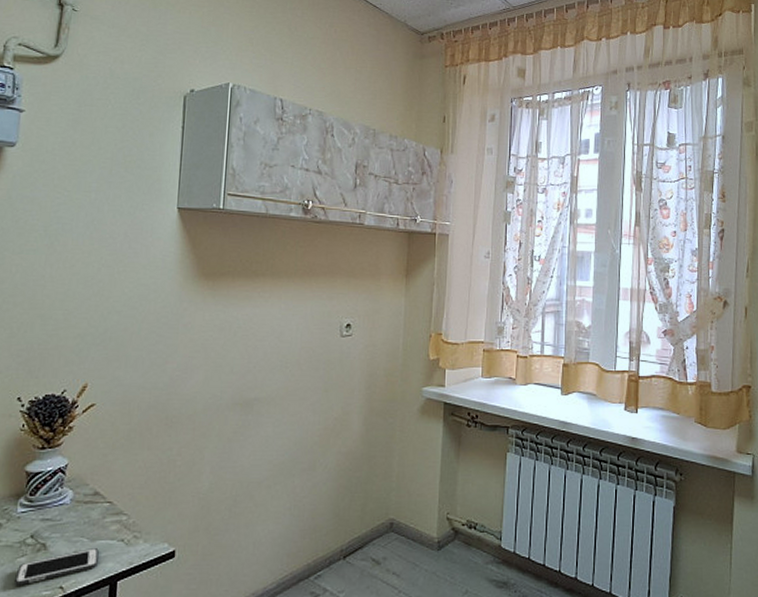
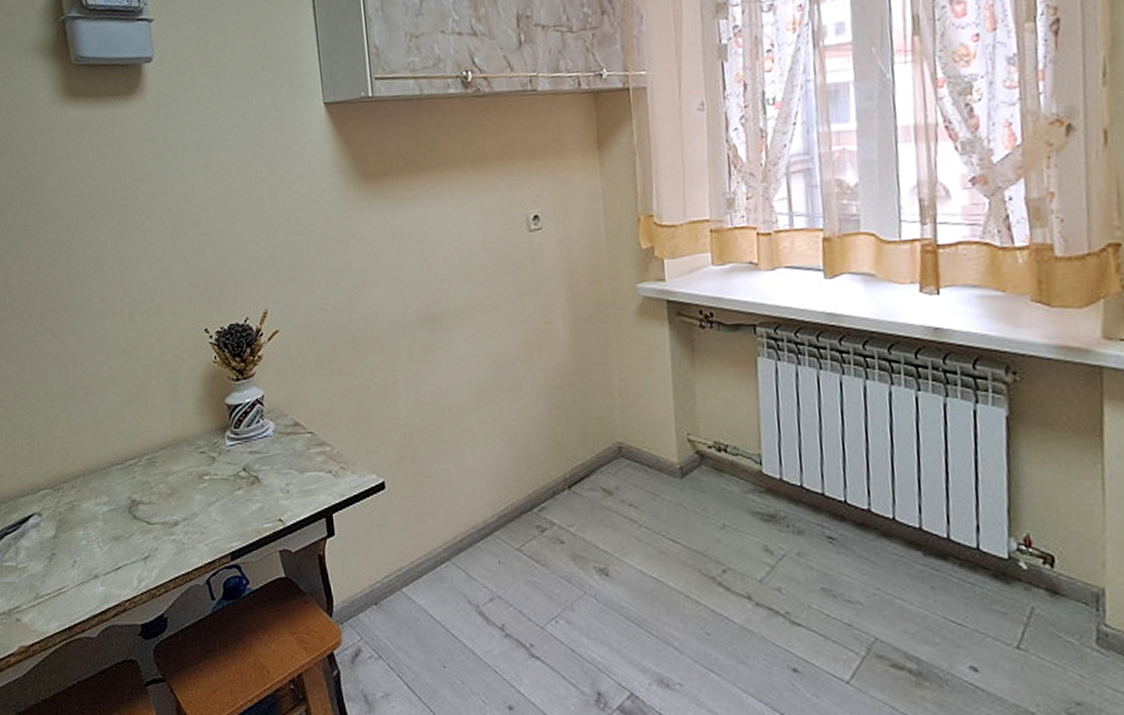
cell phone: present [15,548,99,586] -> none [236,480,311,519]

